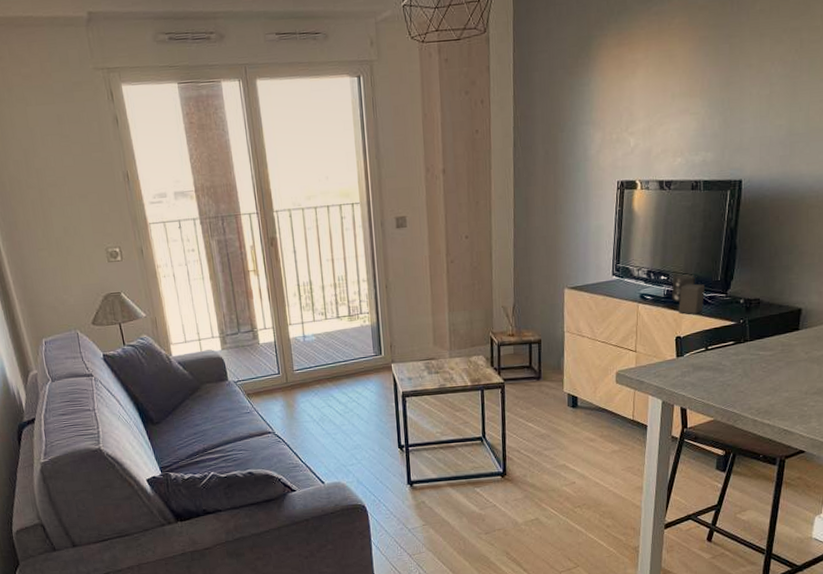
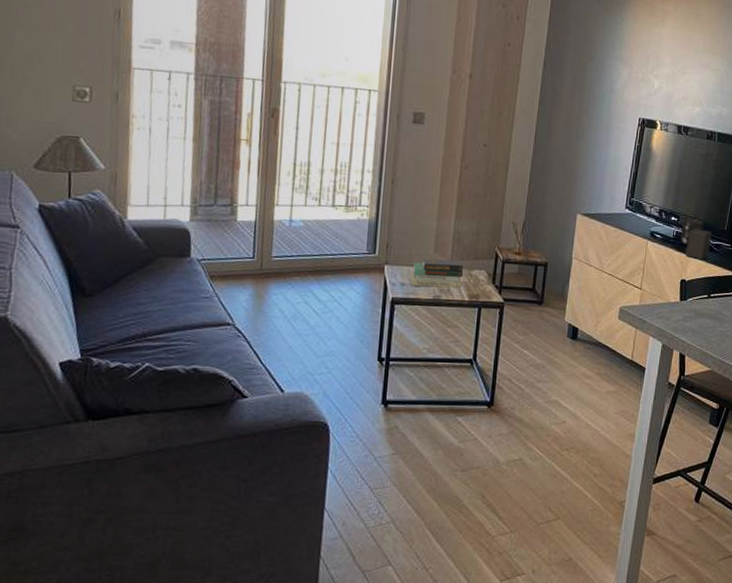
books: none [414,350,463,379] -> present [409,258,464,288]

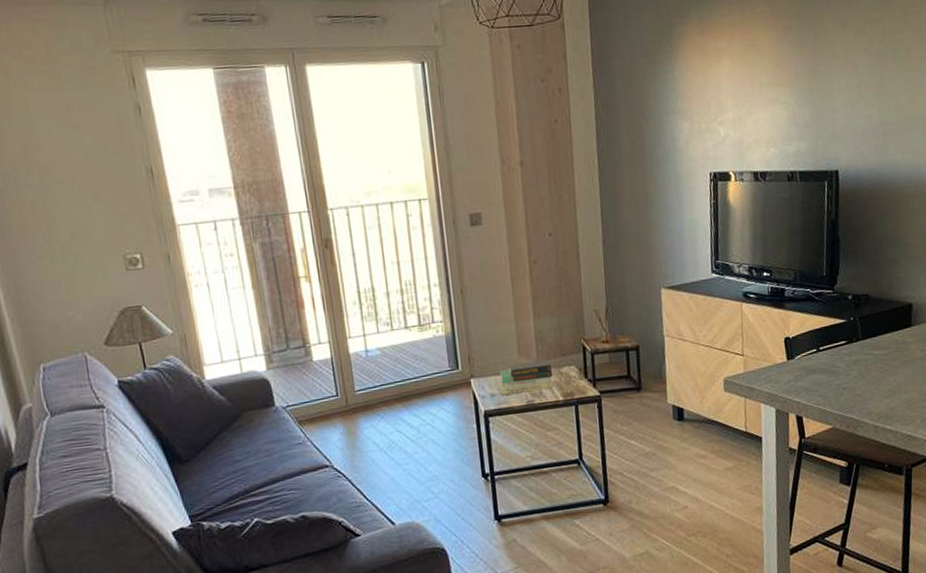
speaker: present [679,218,712,260] -> none [775,270,811,314]

